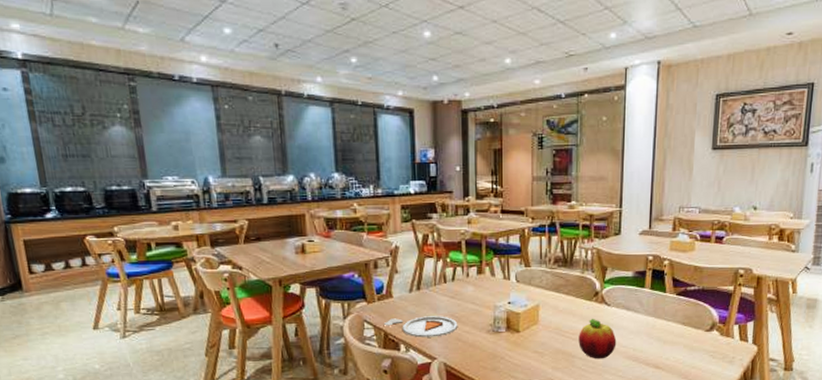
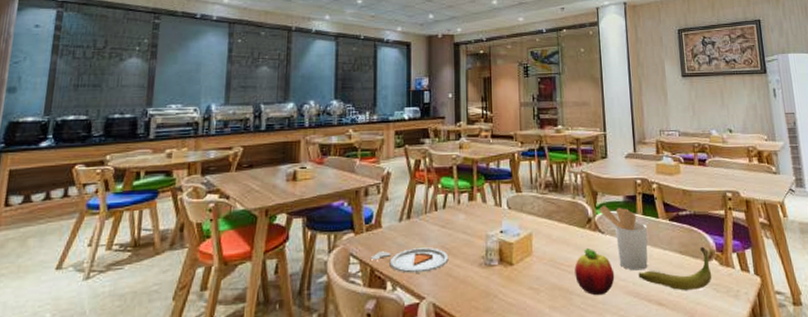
utensil holder: none [607,279,654,339] -> present [599,205,648,271]
banana: none [639,318,711,357] -> present [638,246,712,291]

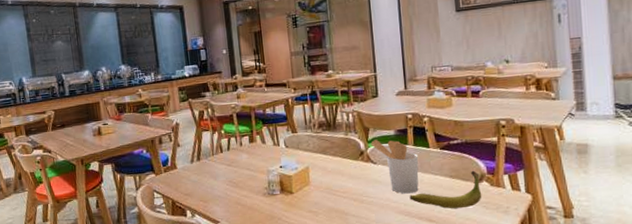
dinner plate: present [370,247,449,274] -> none [170,182,237,204]
fruit: present [574,247,615,296] -> none [349,176,387,216]

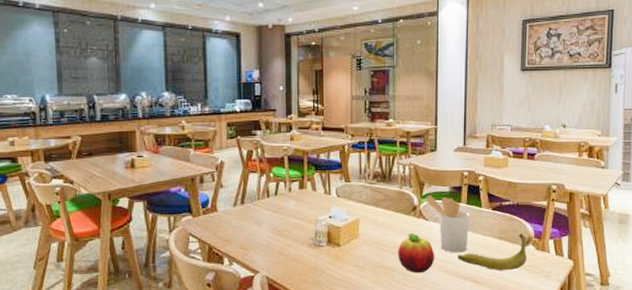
fruit: none [349,176,387,216] -> present [398,232,435,274]

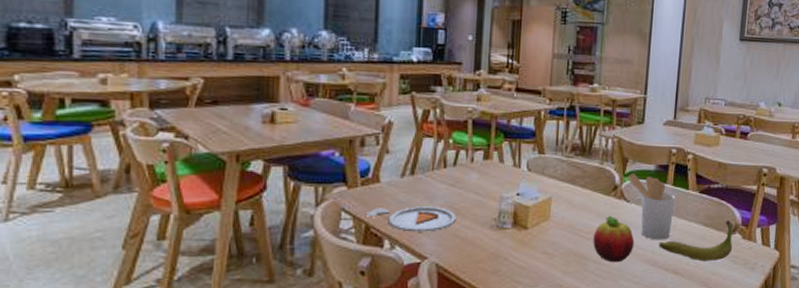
dinner plate: none [208,229,281,251] -> present [365,206,457,232]

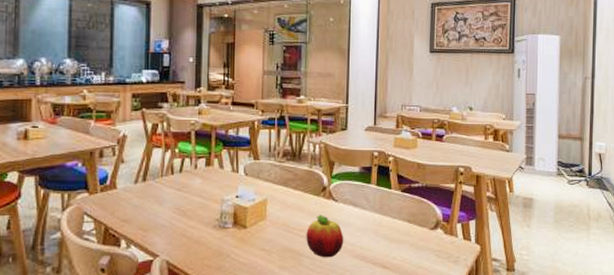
dinner plate: present [365,206,457,232] -> none [104,209,184,233]
utensil holder: present [627,173,676,240] -> none [334,175,380,236]
banana: present [659,220,734,262] -> none [366,216,436,256]

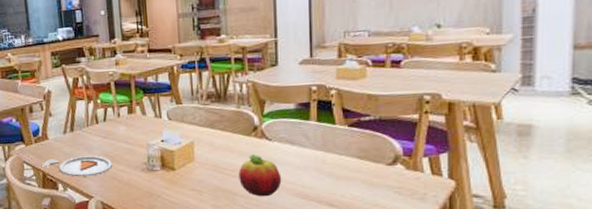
dinner plate: none [104,209,184,233] -> present [41,155,113,177]

